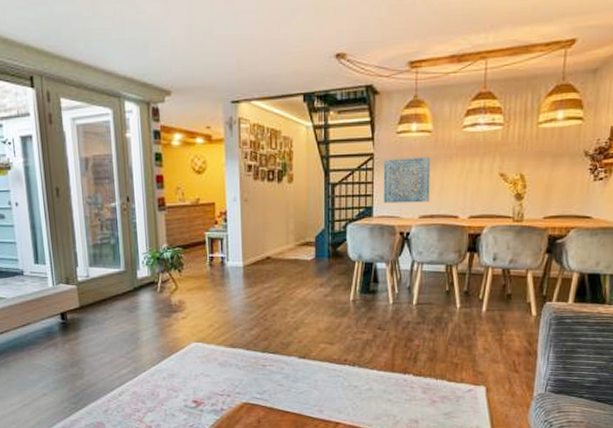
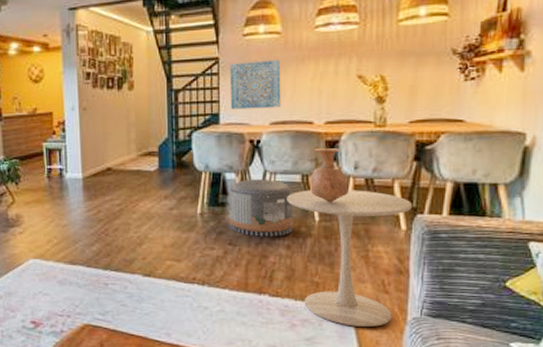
pouf: none [378,269,437,322] -> present [228,179,293,237]
side table: none [432,279,543,402] -> present [287,189,413,327]
vase: none [453,241,488,291] -> present [310,148,349,203]

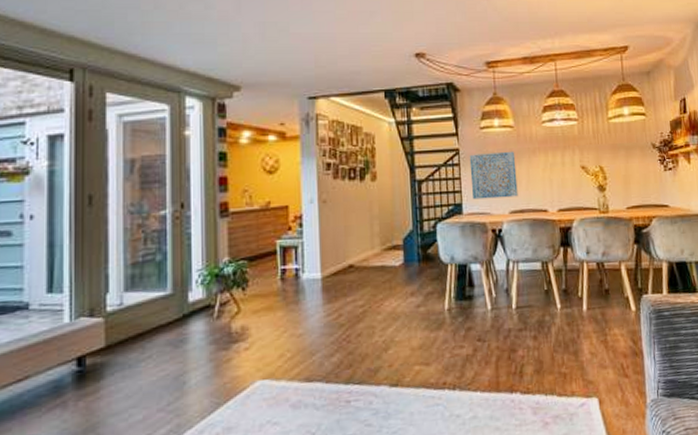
pouf: present [228,179,293,237] -> none [475,268,538,330]
side table: present [287,189,413,327] -> none [530,274,639,417]
vase: present [310,148,349,203] -> none [549,234,584,289]

